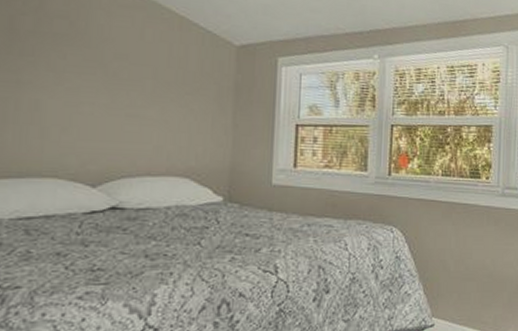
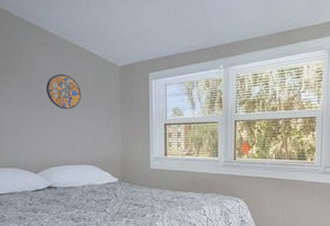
manhole cover: none [122,48,177,98] -> present [45,74,81,110]

